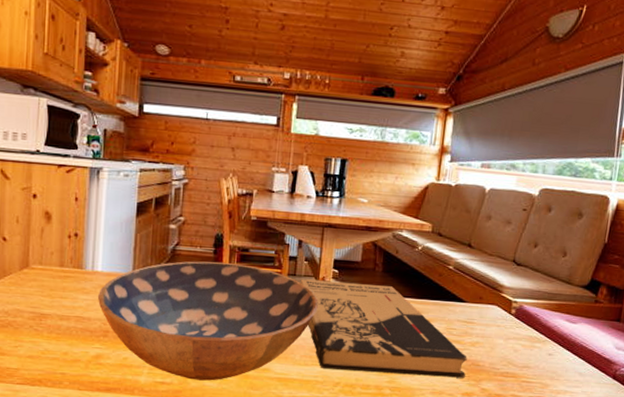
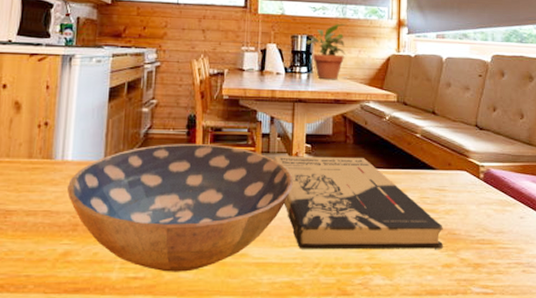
potted plant: none [340,147,384,207] -> present [306,23,347,80]

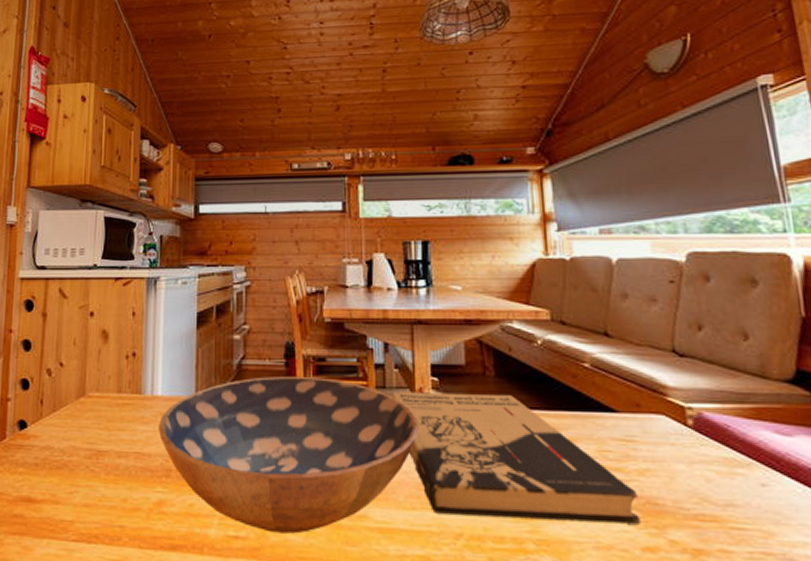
potted plant: present [306,23,347,80] -> none [422,223,476,295]

